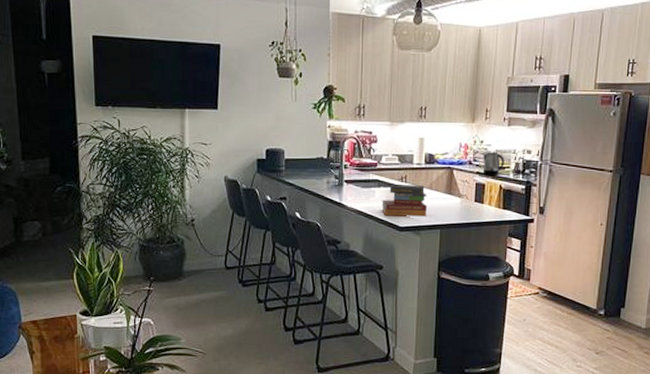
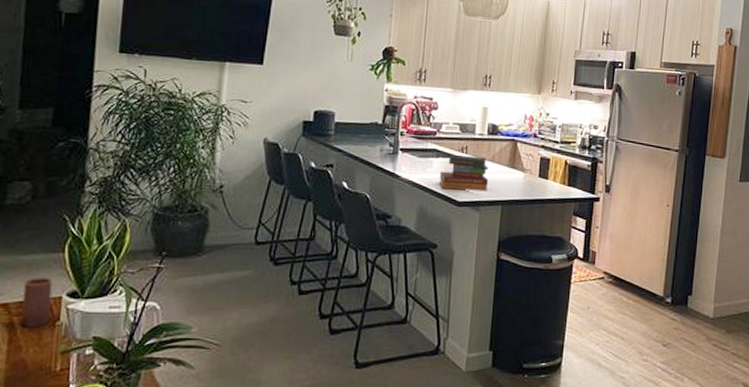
candle: none [46,300,69,340] -> present [20,278,53,328]
kettle: present [482,152,505,175] -> none [547,125,571,150]

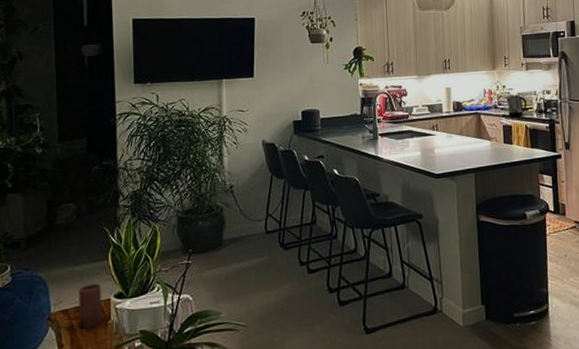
books: present [438,154,489,191] -> none [416,132,460,165]
kettle: none [547,125,571,150] -> present [507,95,527,117]

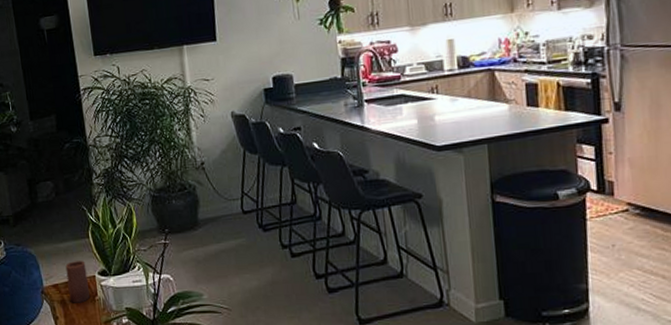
kettle: present [507,95,527,117] -> none [530,43,560,73]

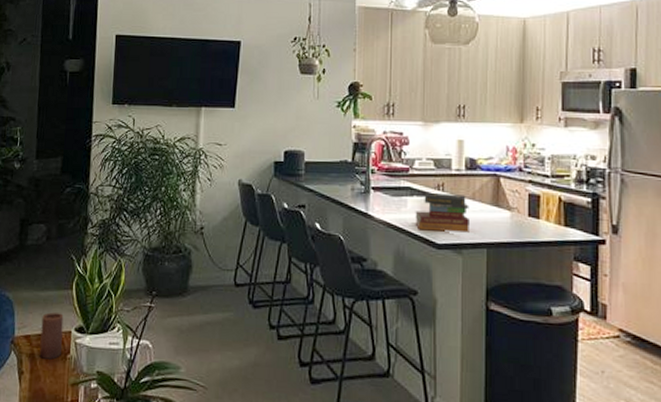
books: none [411,94,468,135] -> present [415,192,469,233]

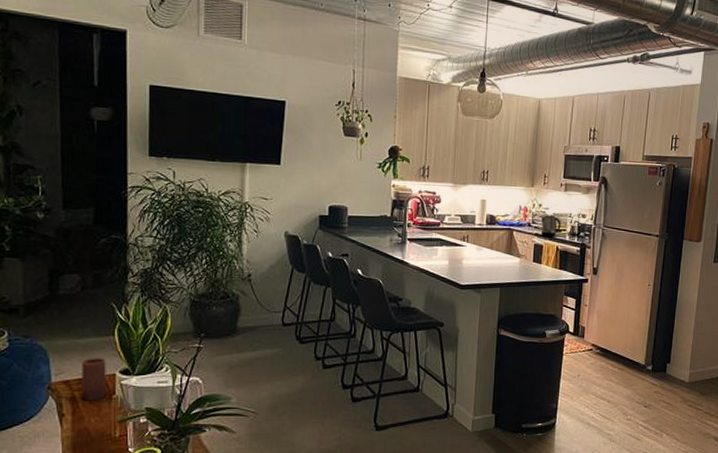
books: present [415,192,469,233] -> none [443,242,488,275]
kettle: none [536,157,563,185] -> present [540,215,561,237]

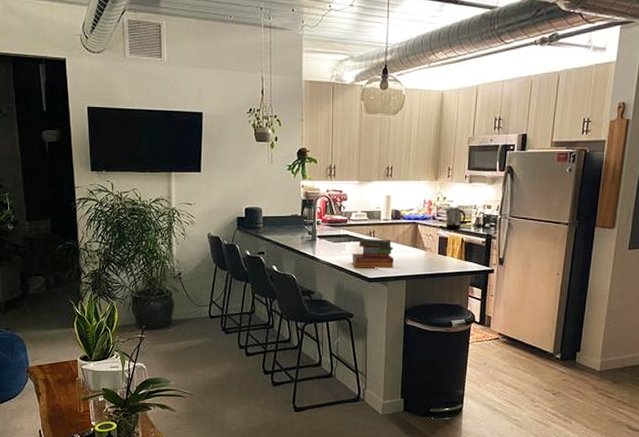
candle: present [81,358,106,401] -> none [51,346,71,382]
books: none [443,242,488,275] -> present [351,238,394,268]

